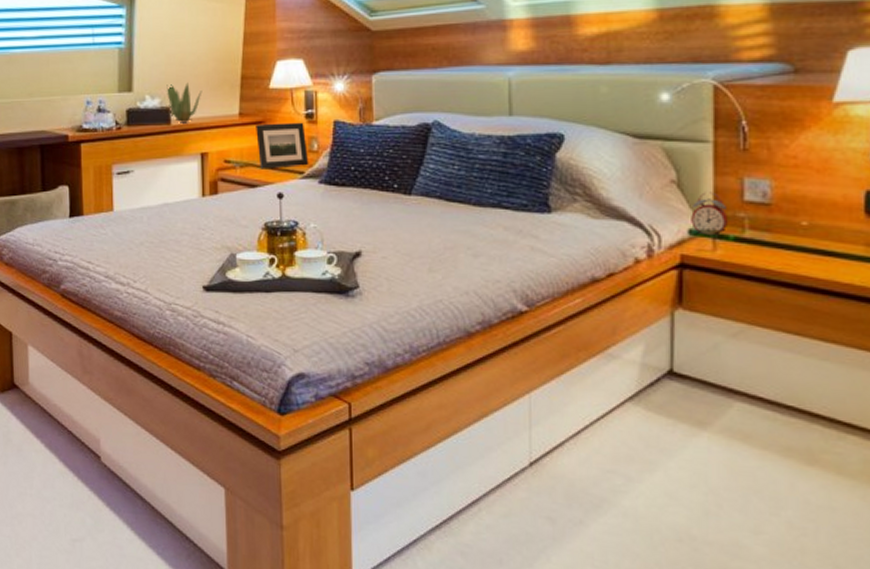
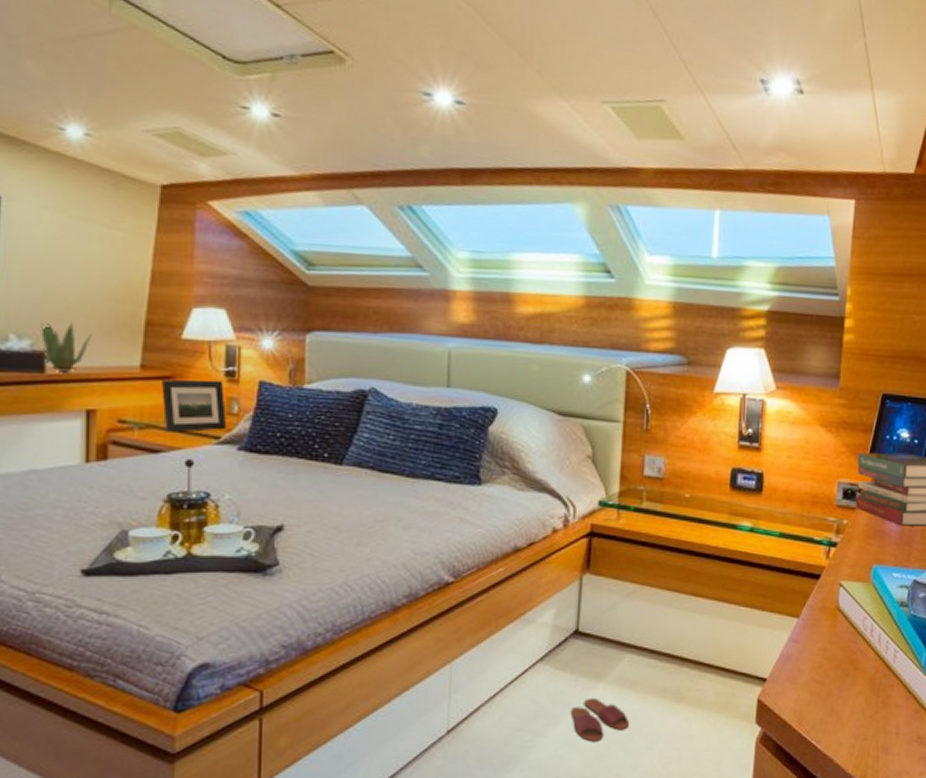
slippers: none [669,447,744,497] -> present [570,697,629,742]
alarm clock: present [691,192,729,238] -> none [601,467,631,508]

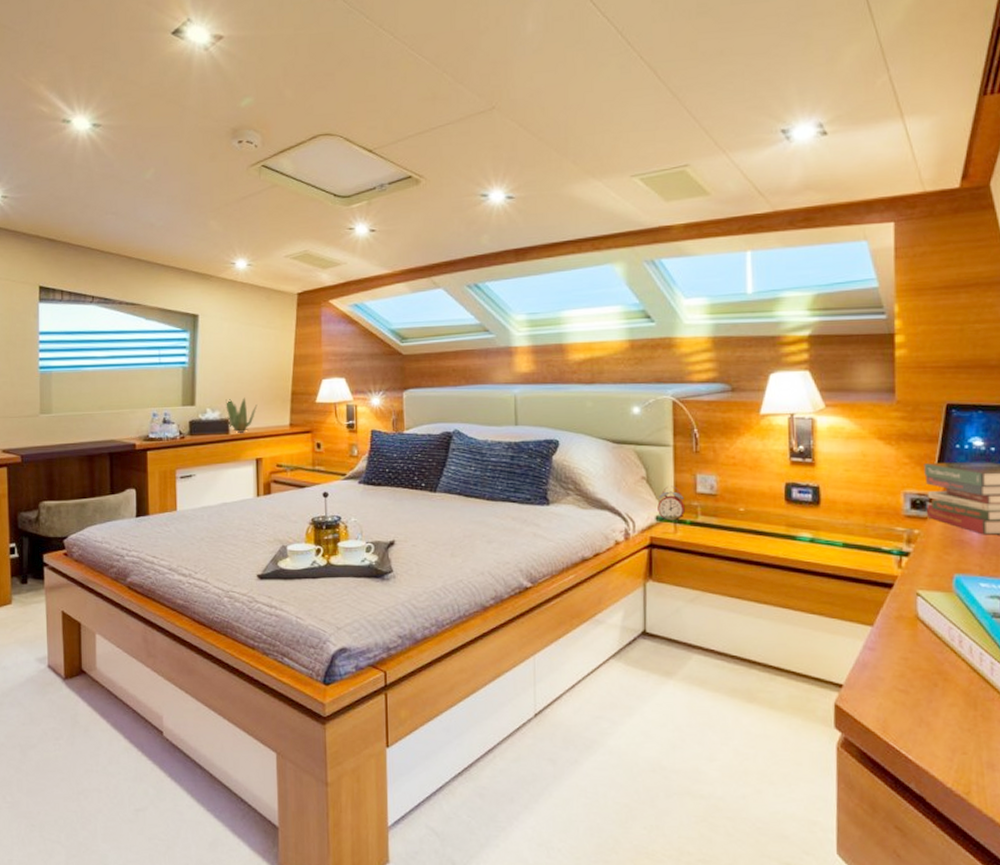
picture frame: present [162,379,227,432] -> none [304,431,350,472]
slippers: present [570,697,629,742] -> none [644,693,701,734]
alarm clock: none [601,467,631,508] -> present [657,486,686,522]

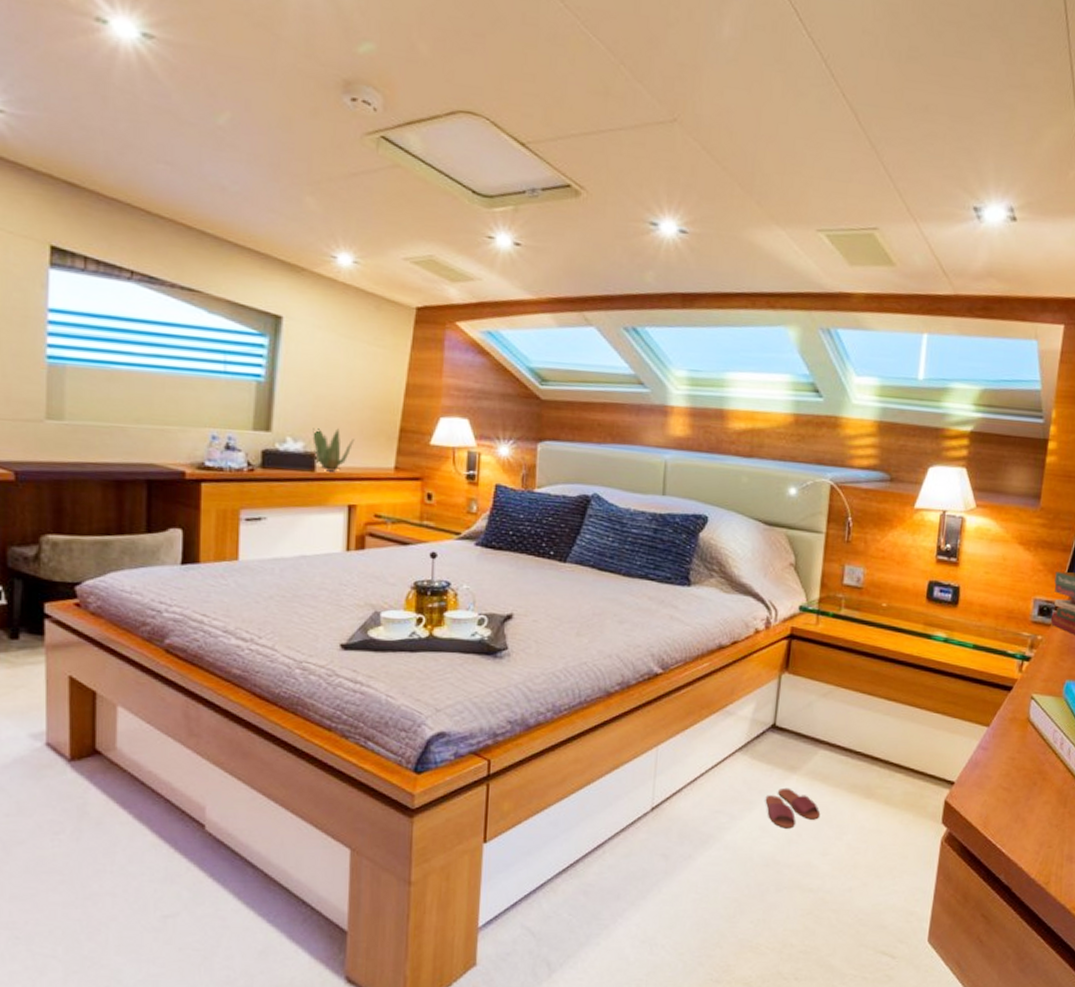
slippers: none [644,693,701,734] -> present [765,787,820,829]
alarm clock: present [657,486,686,522] -> none [802,575,831,614]

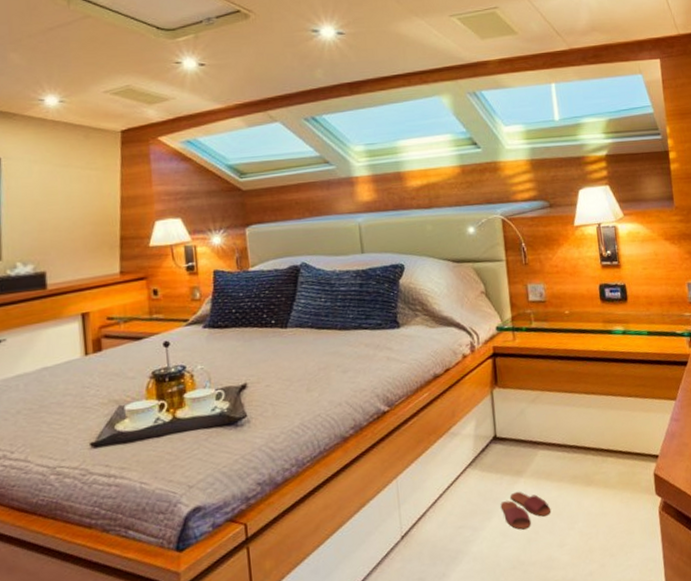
plant: present [313,428,355,472] -> none [40,247,80,287]

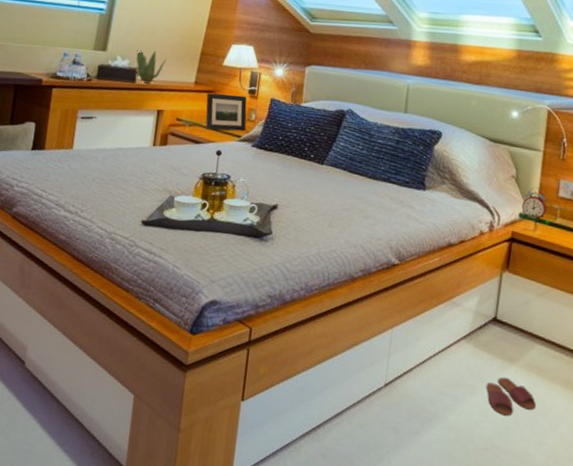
plant: none [40,247,80,287] -> present [137,50,167,84]
picture frame: none [138,274,193,322] -> present [205,93,247,132]
alarm clock: none [497,297,521,331] -> present [522,187,547,221]

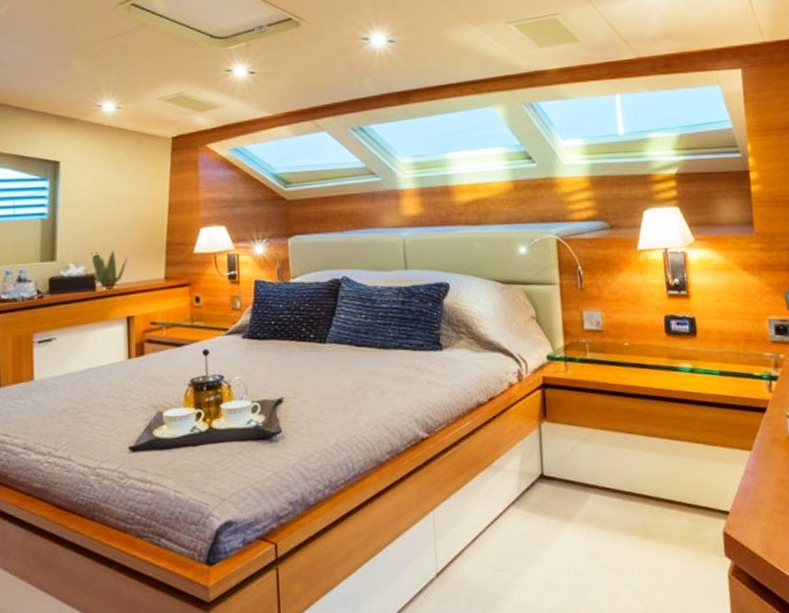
picture frame: present [205,93,247,132] -> none [181,283,233,329]
slippers: present [486,377,536,416] -> none [545,537,601,580]
alarm clock: present [522,187,547,221] -> none [548,324,575,360]

